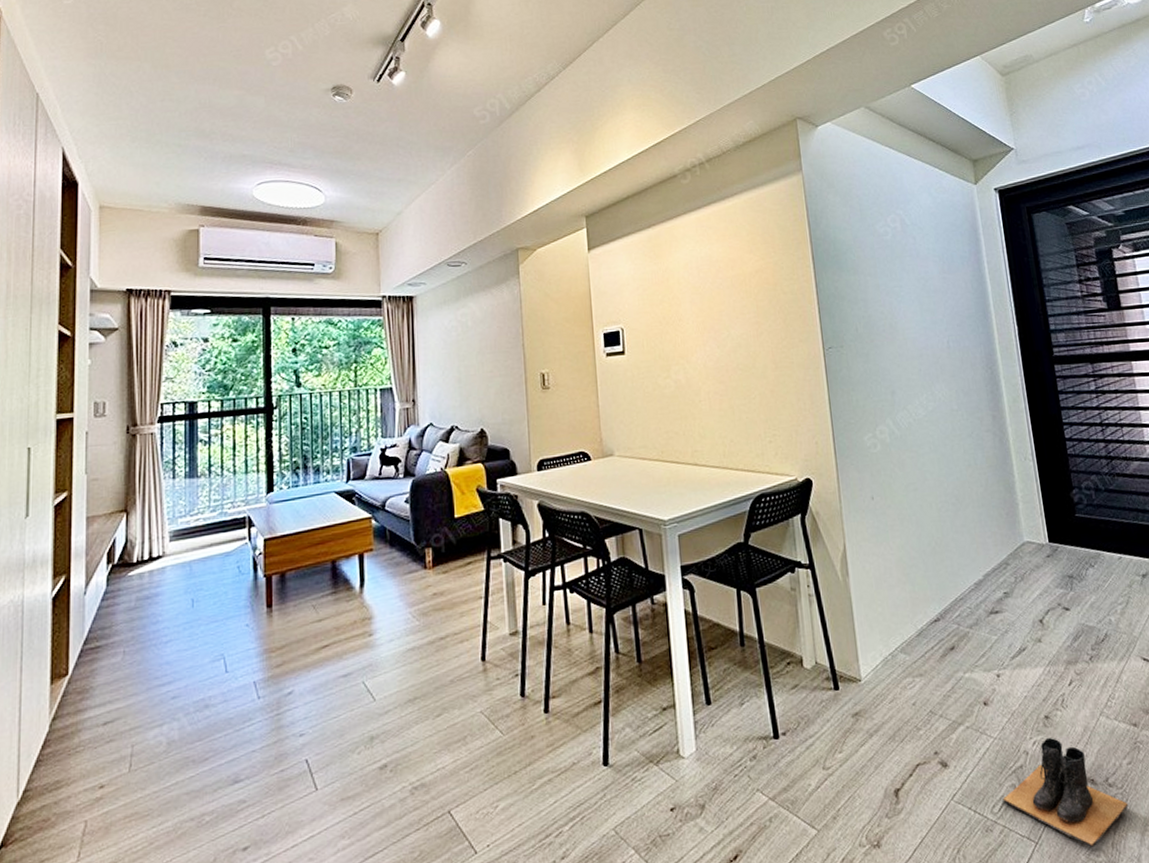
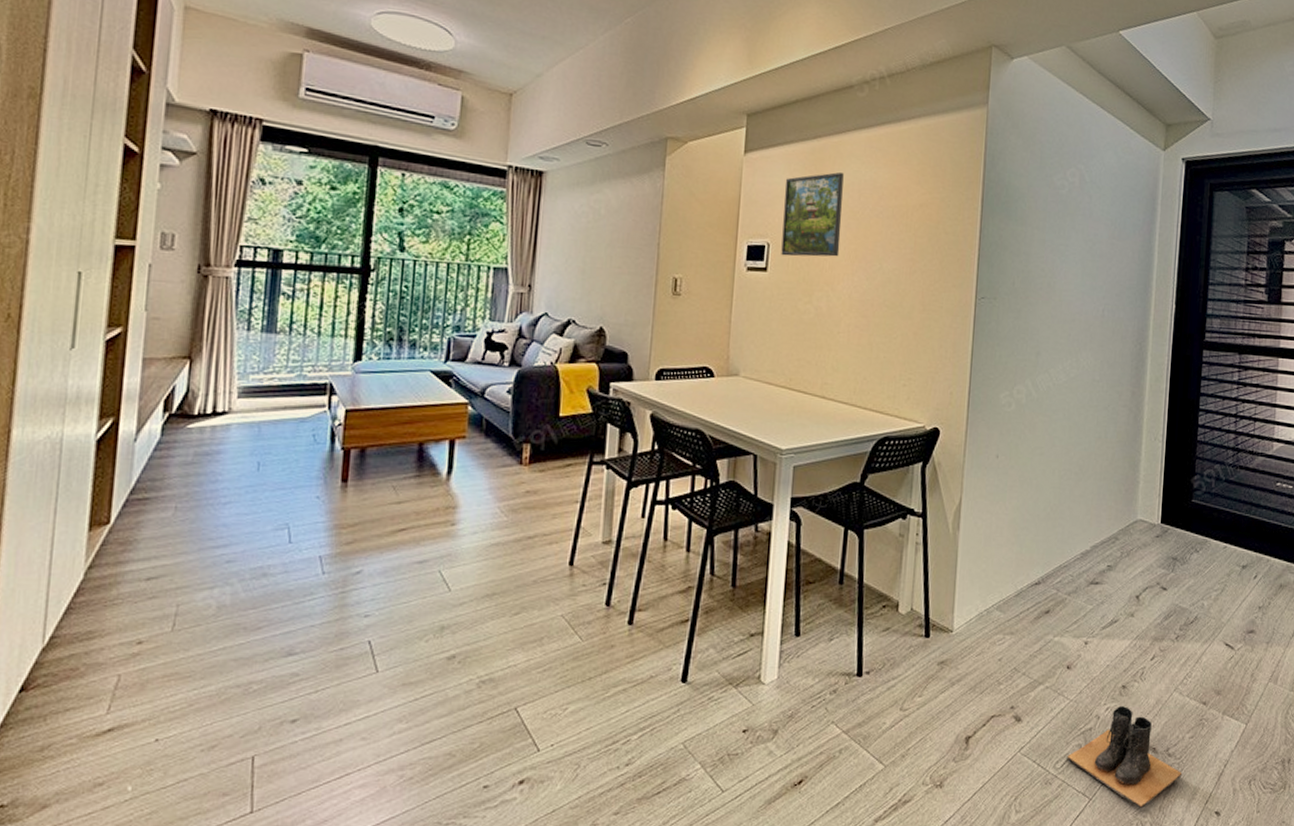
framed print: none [628,254,689,338] -> present [781,172,844,257]

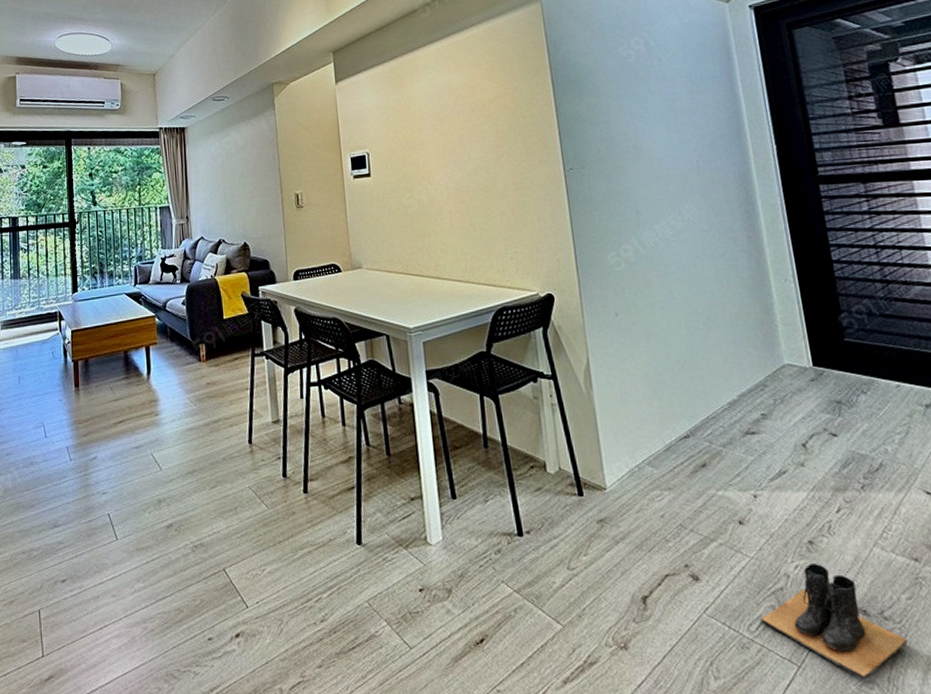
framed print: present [781,172,844,257] -> none [373,83,430,161]

